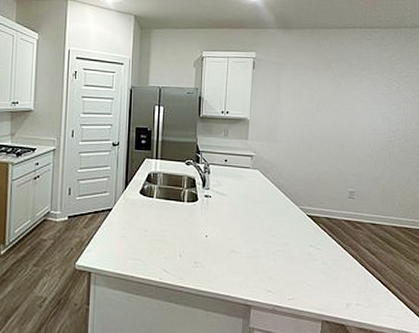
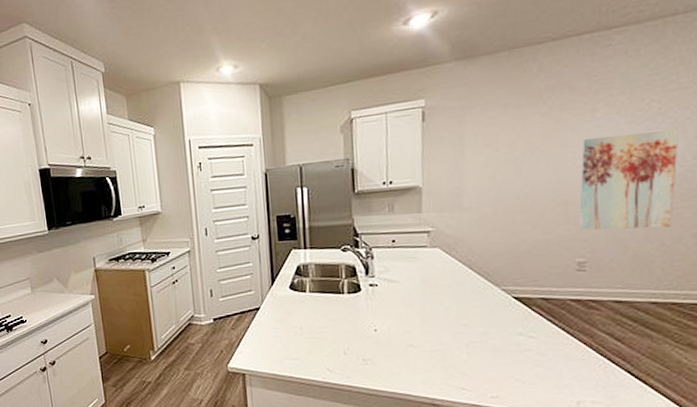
wall art: none [350,100,408,171] -> present [578,129,679,231]

